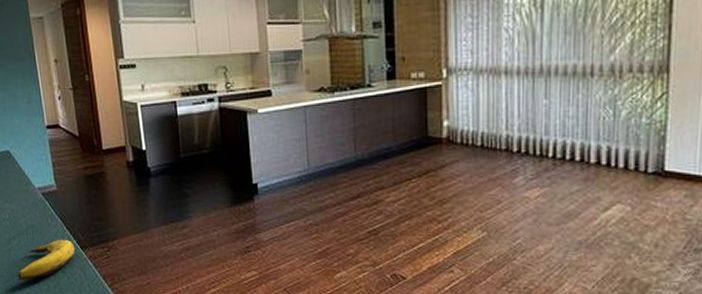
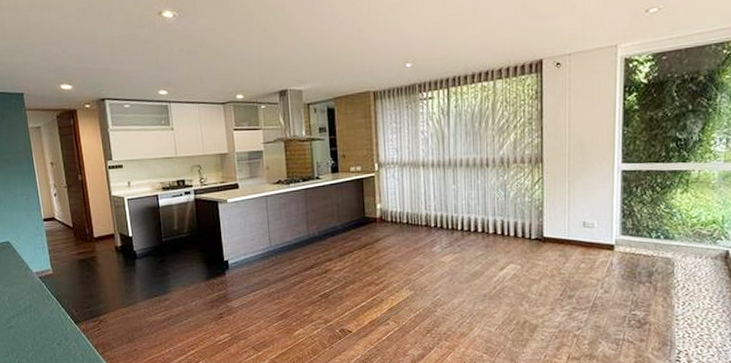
banana: present [17,240,75,280] -> none [16,317,70,354]

